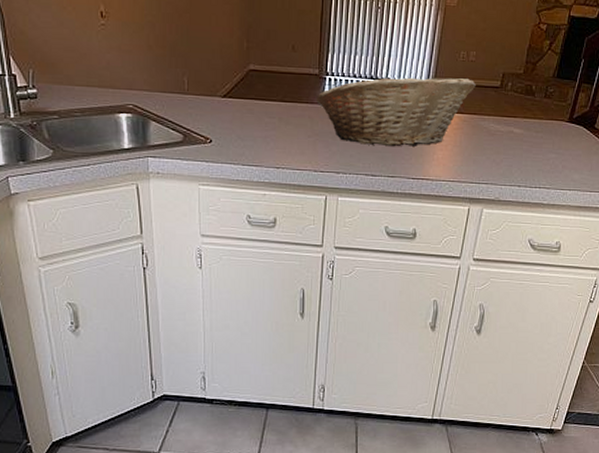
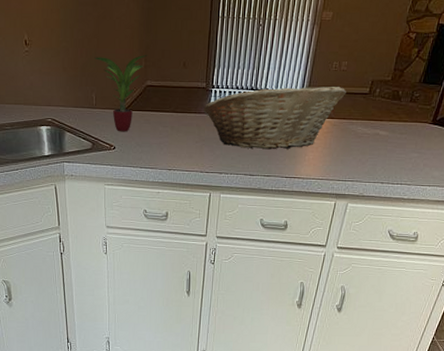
potted plant: none [186,34,250,123] -> present [94,55,147,132]

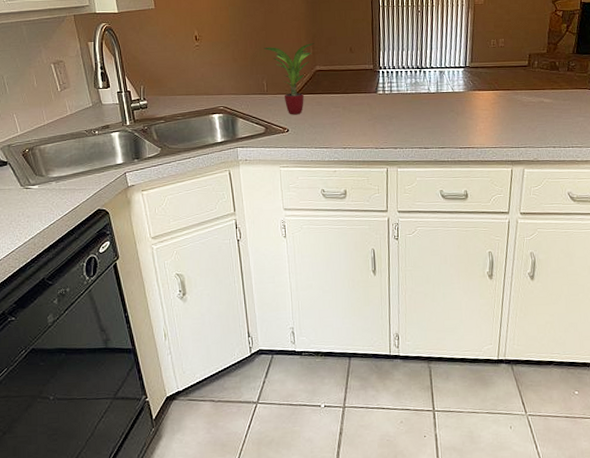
fruit basket: present [203,87,346,150] -> none [373,61,507,123]

